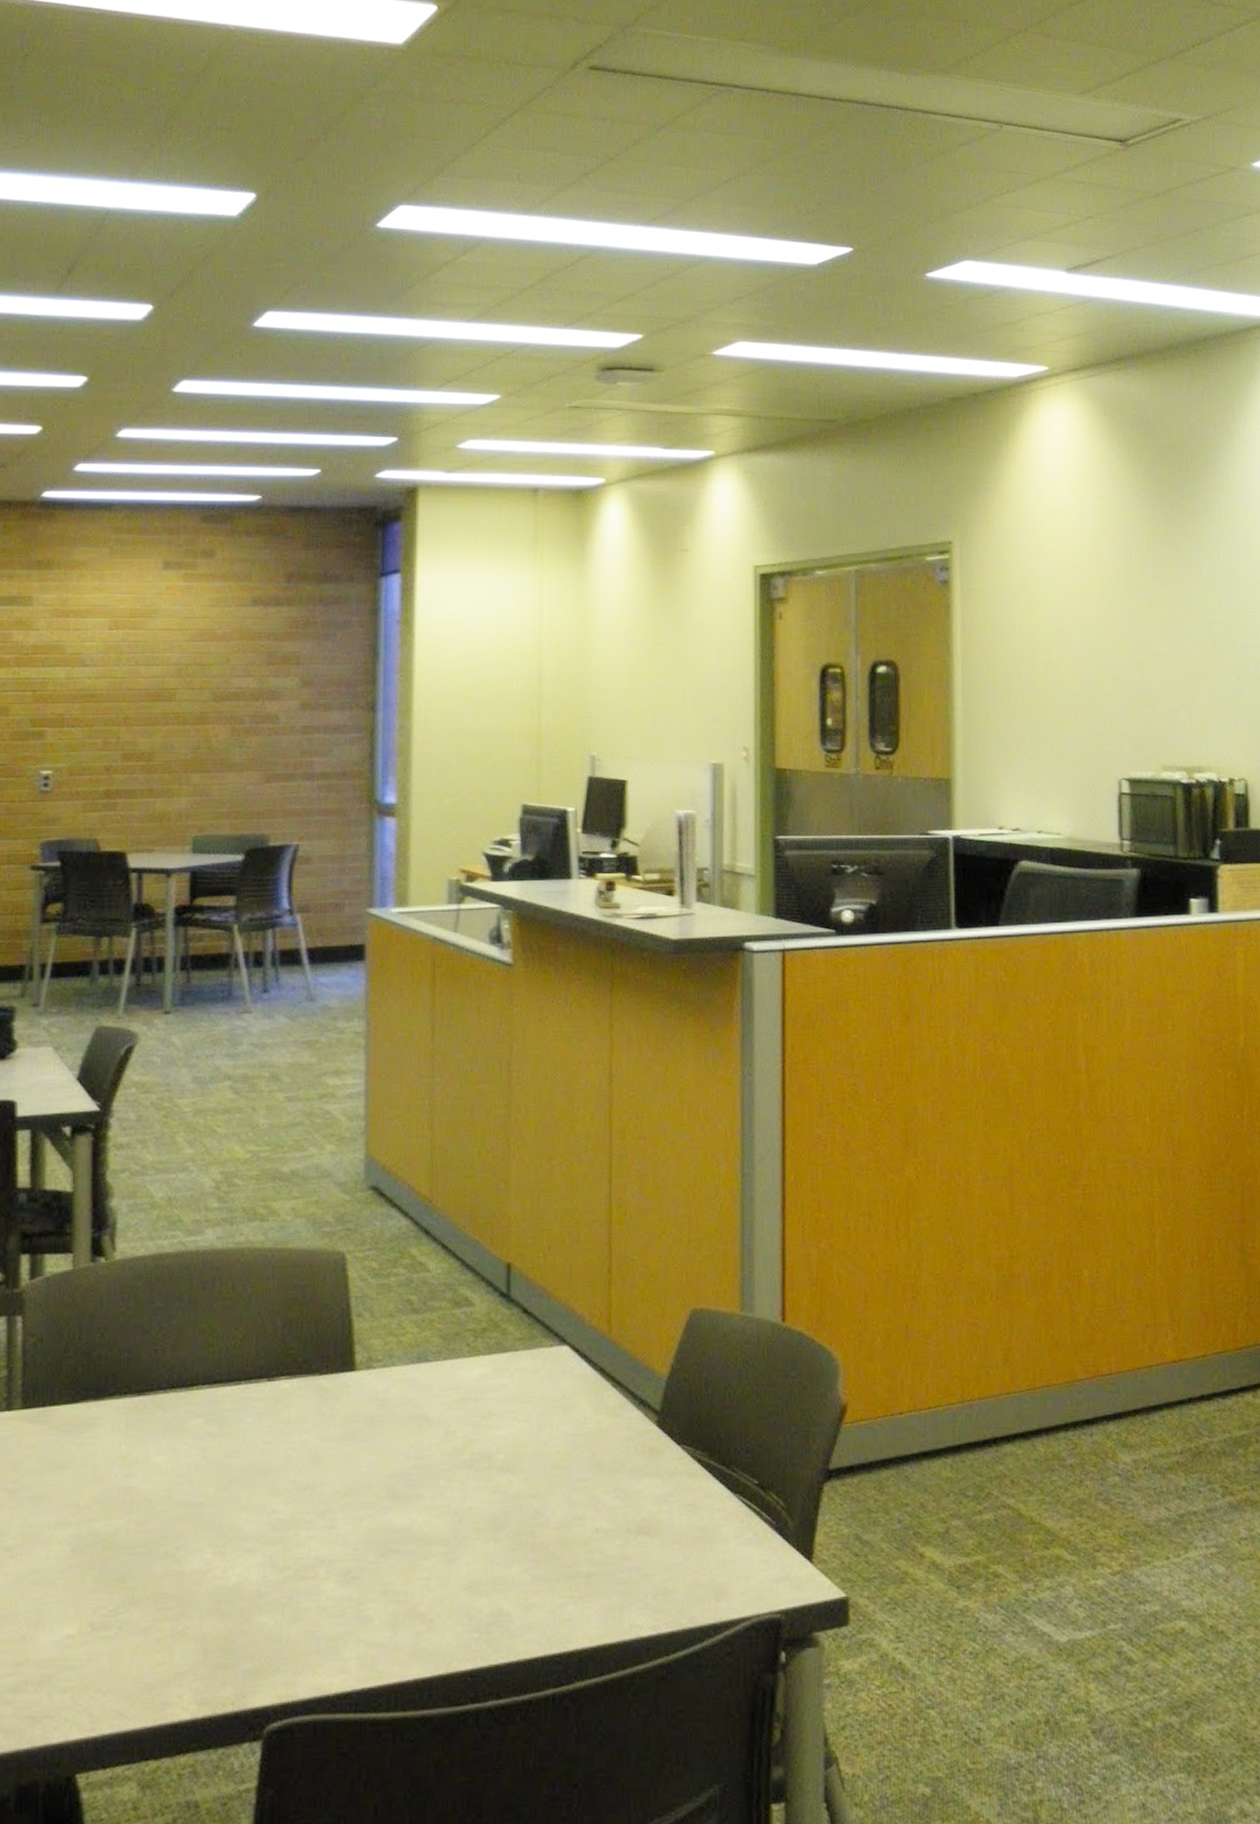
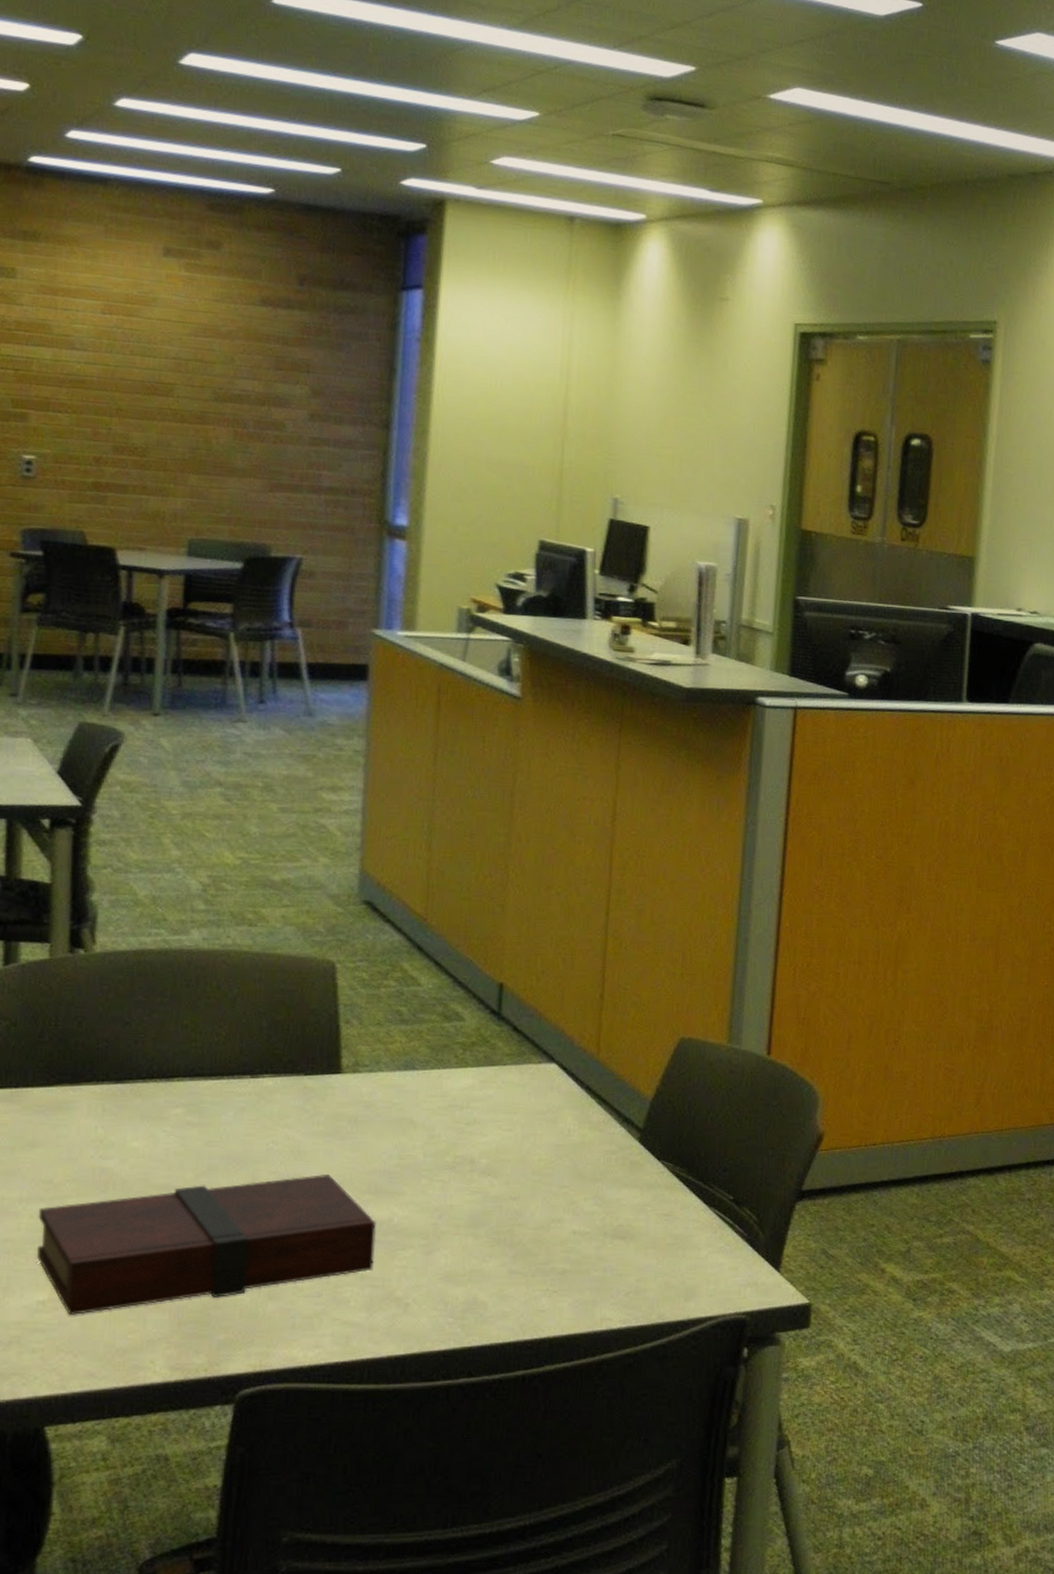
book: none [66,1481,396,1649] -> present [37,1174,376,1315]

